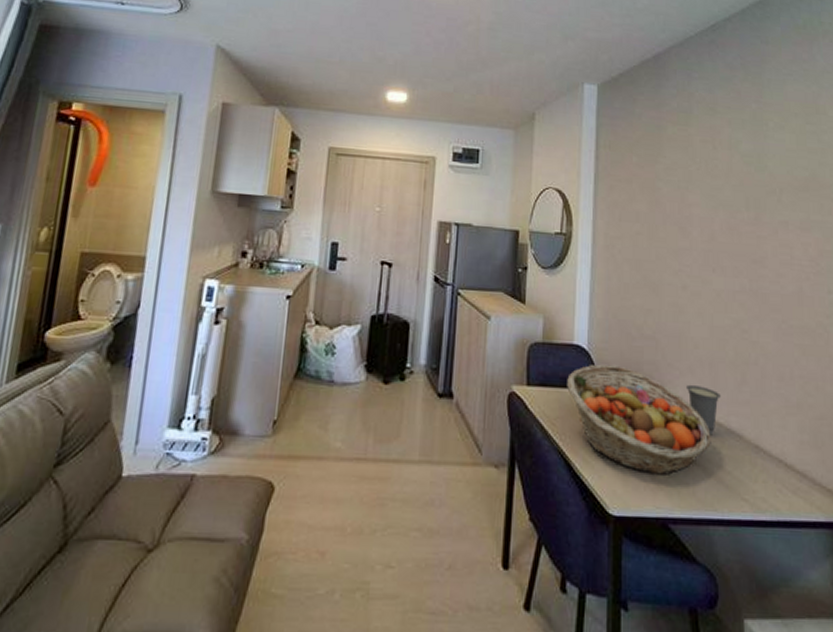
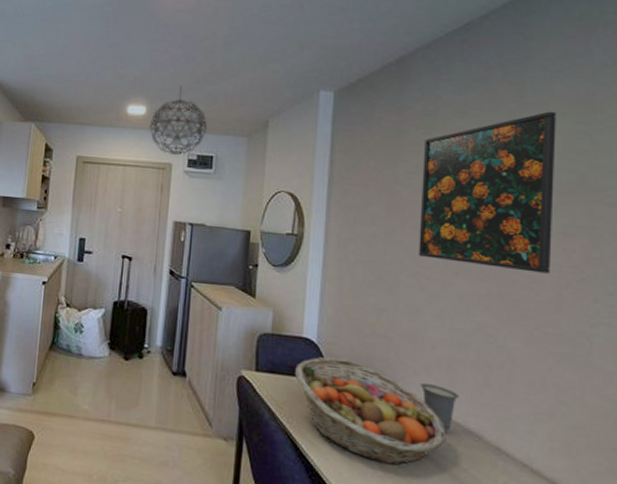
pendant light: none [411,72,473,148] -> present [149,86,208,156]
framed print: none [679,111,792,267] -> present [418,111,556,274]

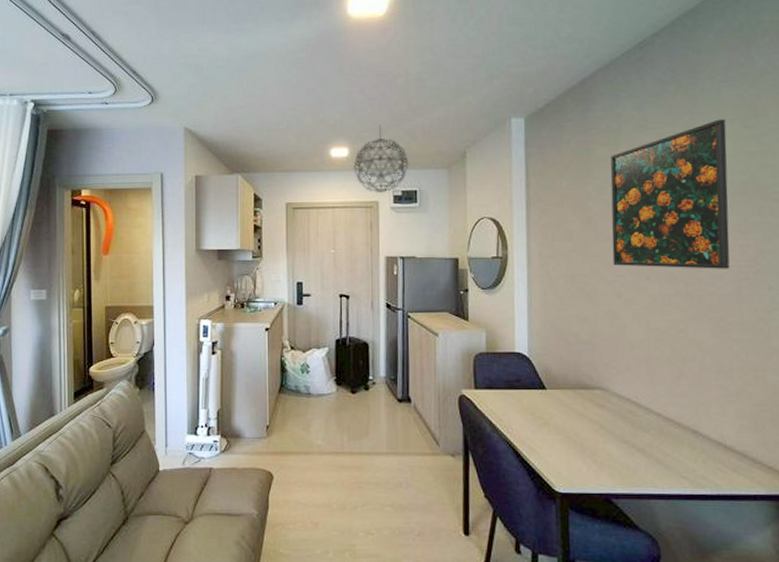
fruit basket: present [295,357,446,465] -> none [511,368,650,459]
cup: present [419,382,459,434] -> none [623,380,658,424]

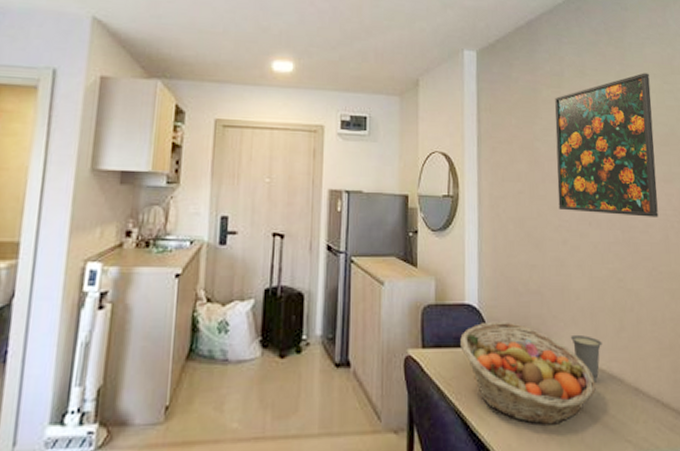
pendant light: present [353,125,409,194] -> none [297,41,360,117]
fruit basket: none [511,368,650,459] -> present [460,321,596,425]
cup: none [623,380,658,424] -> present [570,334,602,382]

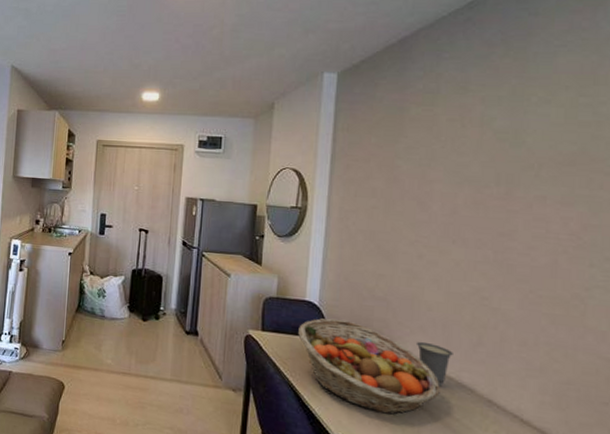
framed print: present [555,72,659,217] -> none [417,85,559,241]

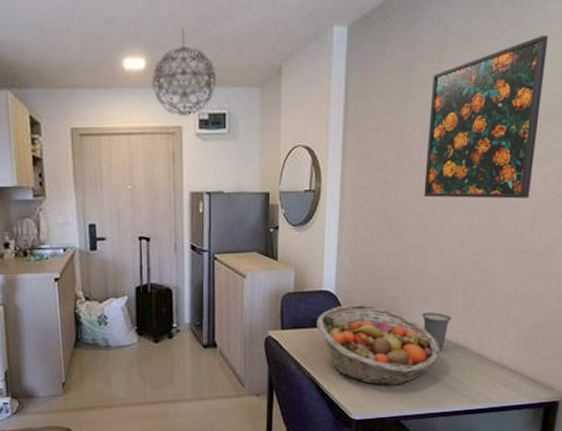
pendant light: none [162,72,217,138] -> present [151,29,217,117]
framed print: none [417,85,559,241] -> present [424,35,548,199]

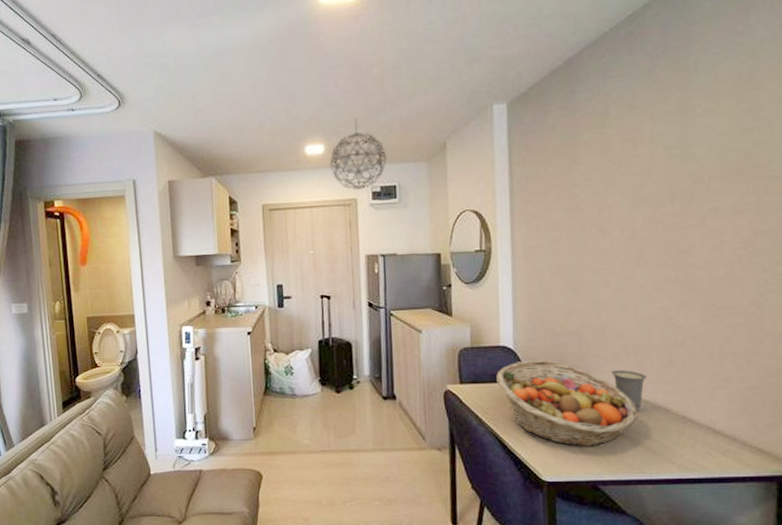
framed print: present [424,35,548,199] -> none [597,94,723,254]

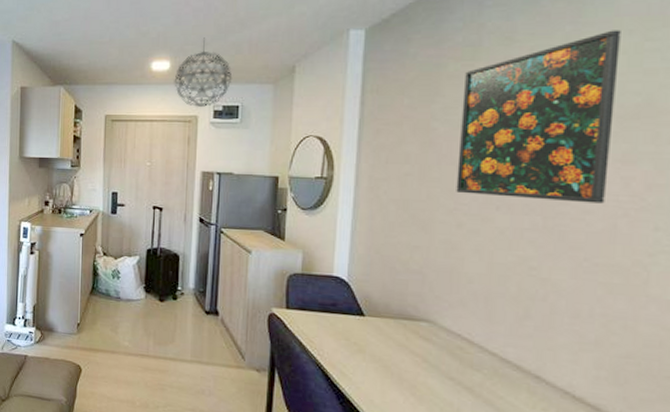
fruit basket: present [496,360,638,447] -> none [326,294,482,393]
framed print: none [597,94,723,254] -> present [456,30,621,204]
cup: present [611,369,647,412] -> none [455,315,497,363]

